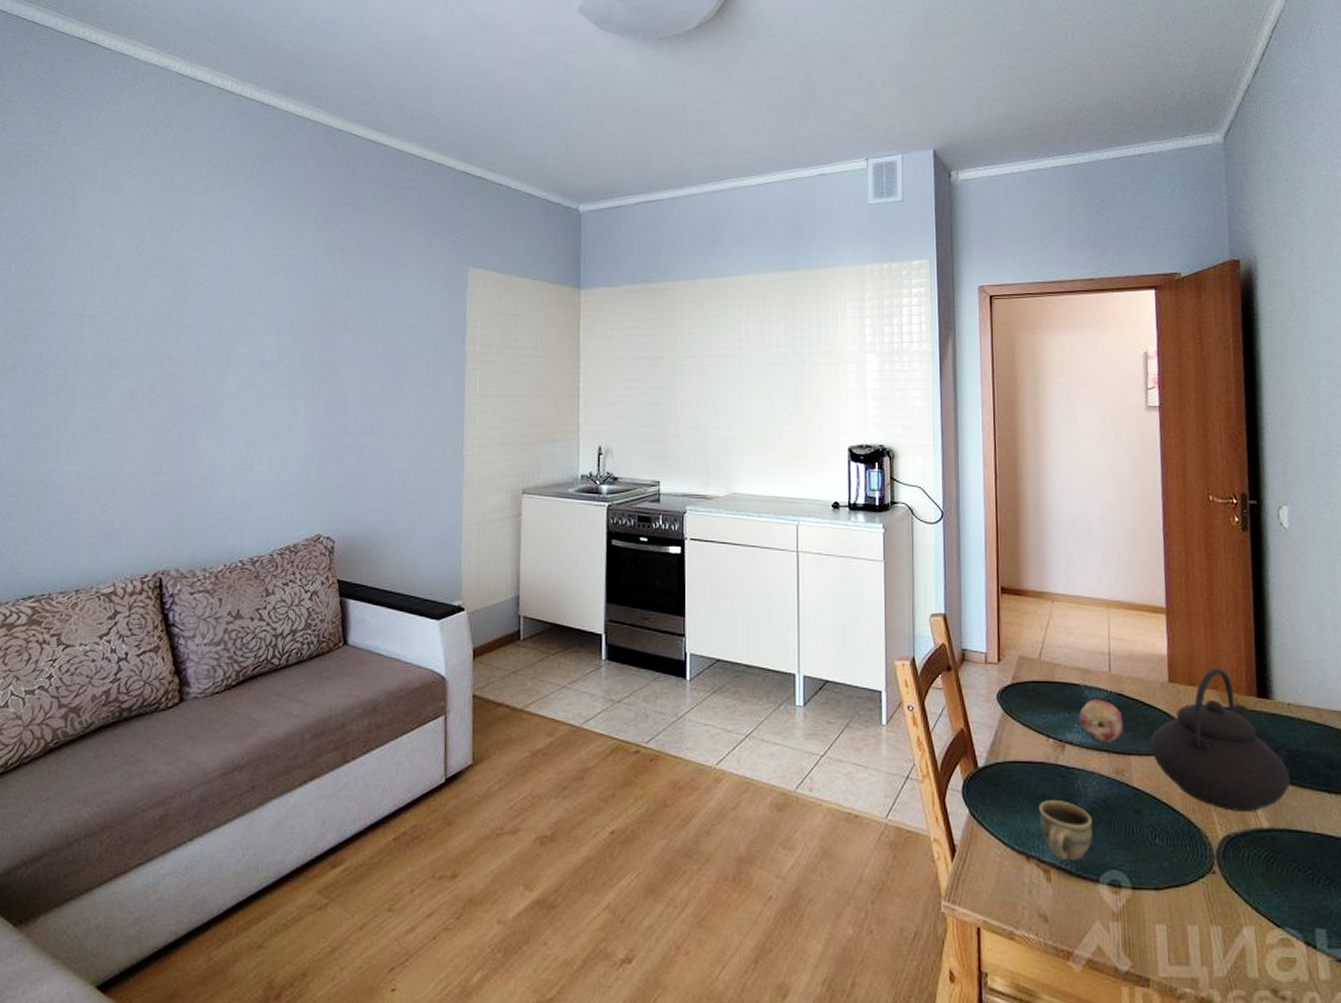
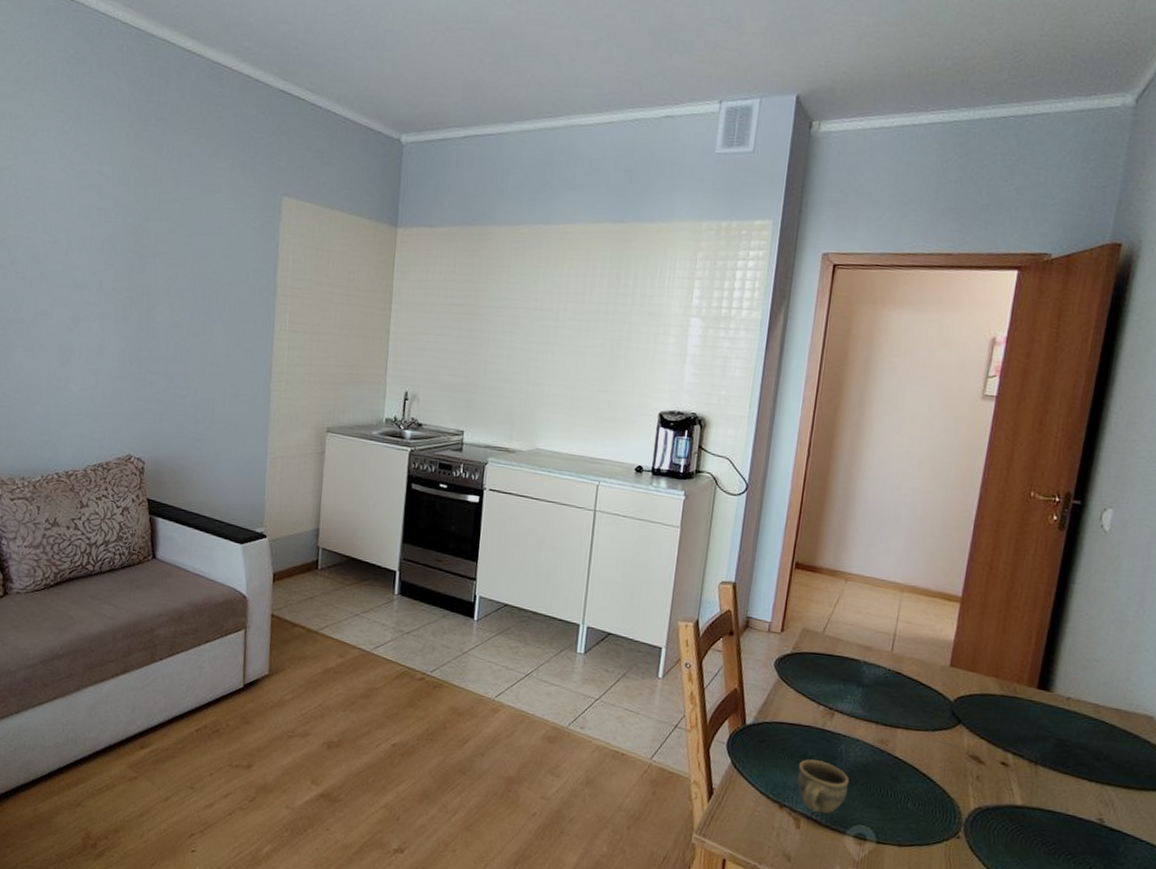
fruit: present [1079,699,1124,743] -> none [853,674,897,715]
teapot: present [1150,668,1291,812] -> none [919,657,1054,790]

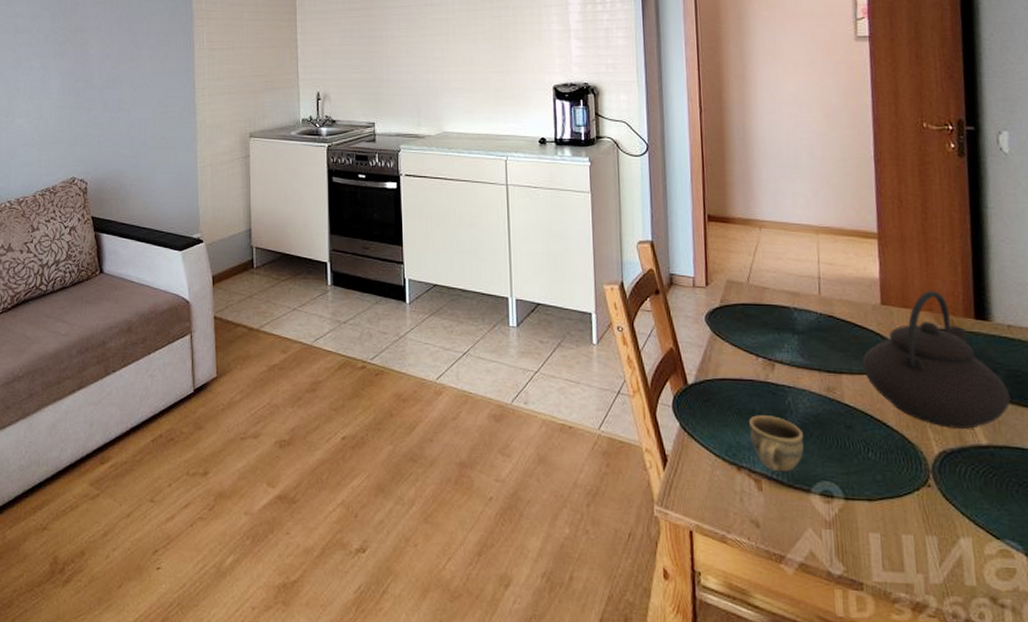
teapot: none [919,657,1054,790] -> present [862,291,1011,429]

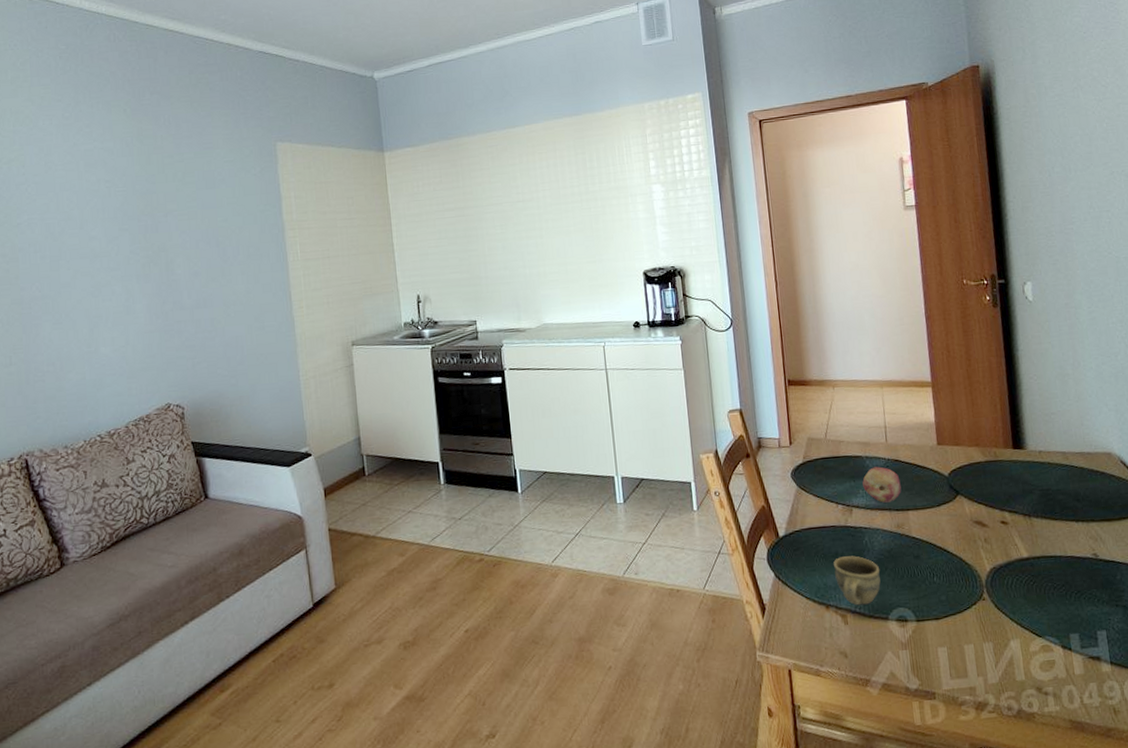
fruit: none [788,320,835,362] -> present [862,466,902,503]
teapot: present [862,291,1011,429] -> none [924,428,1044,547]

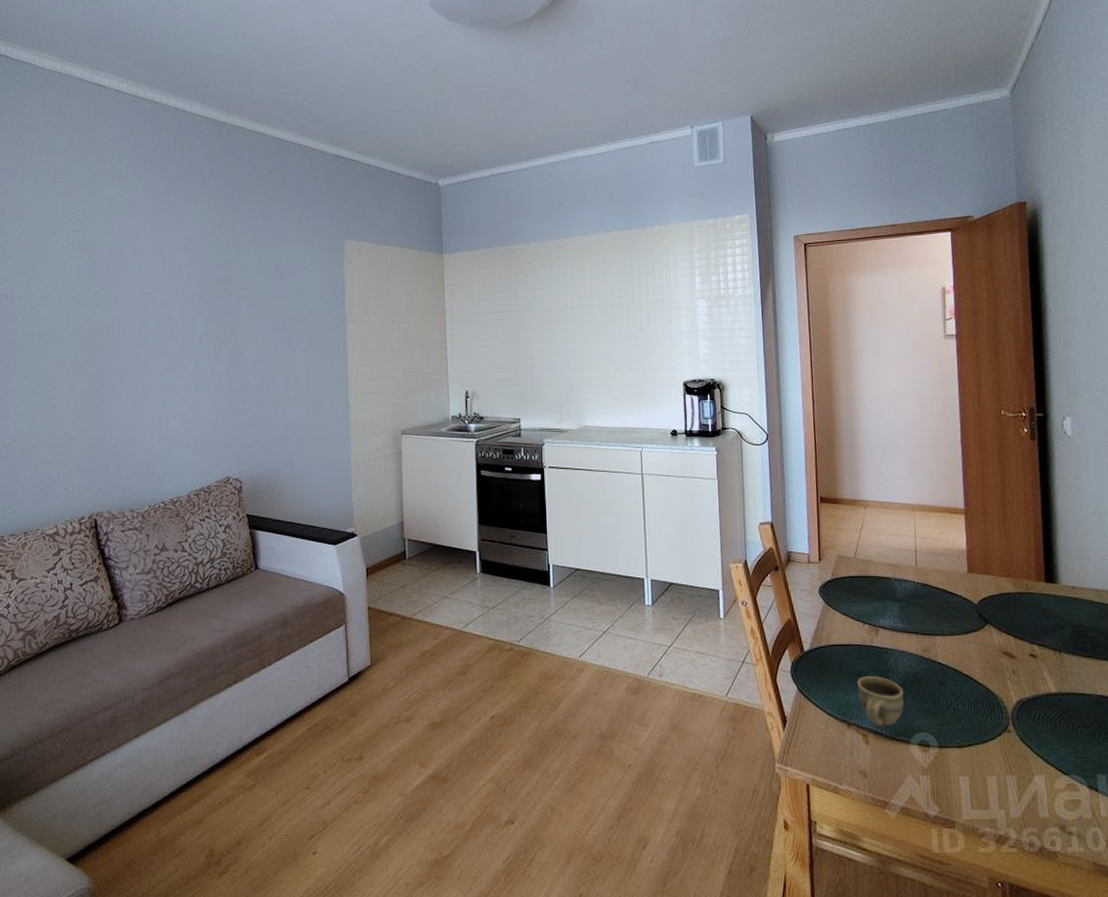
fruit: present [862,466,902,503] -> none [890,589,930,626]

